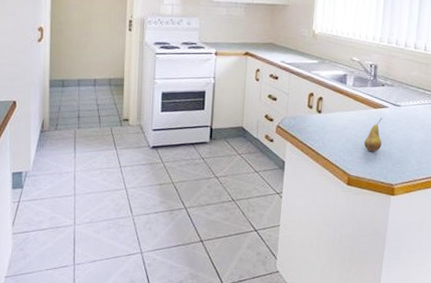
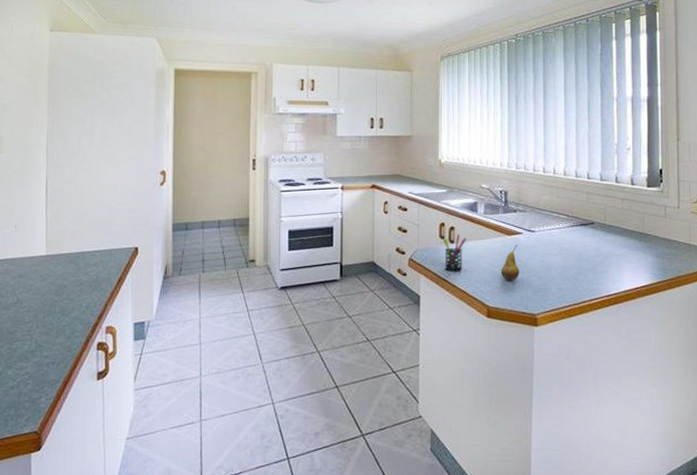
pen holder: none [310,105,333,140] -> present [443,234,466,271]

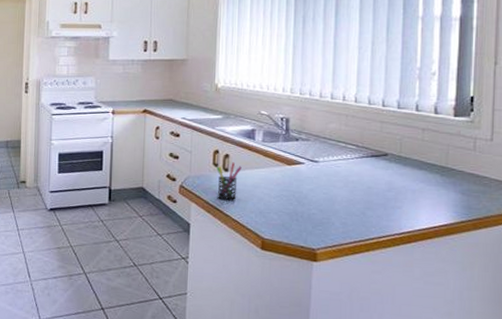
fruit: present [501,245,519,280] -> none [278,175,299,212]

